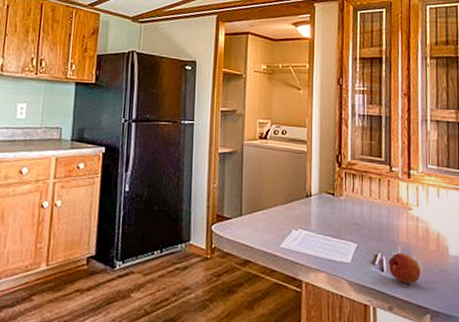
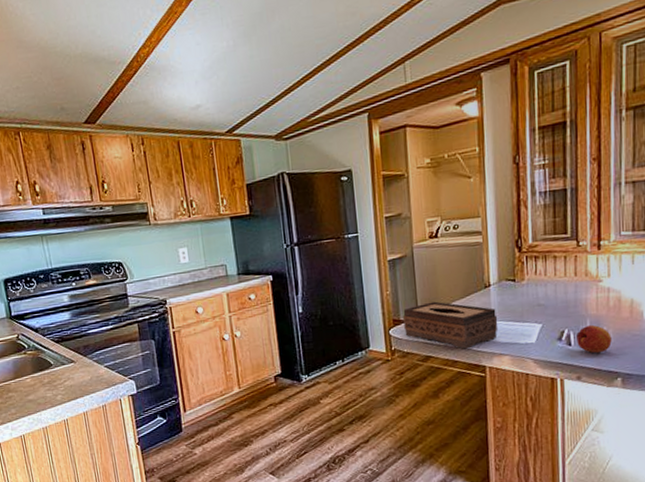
tissue box: none [227,202,317,259] -> present [403,301,498,349]

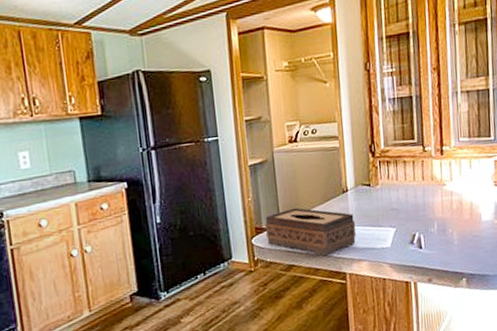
fruit: present [576,324,612,354] -> none [426,227,457,256]

